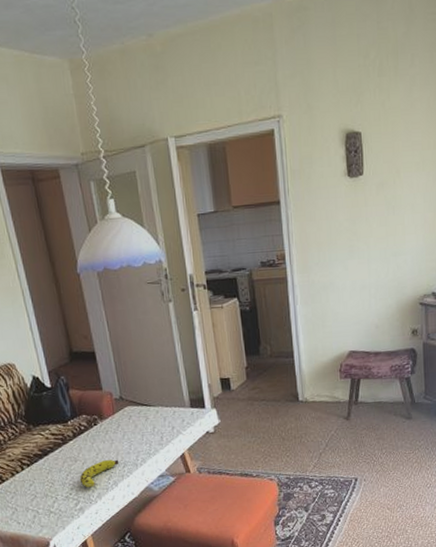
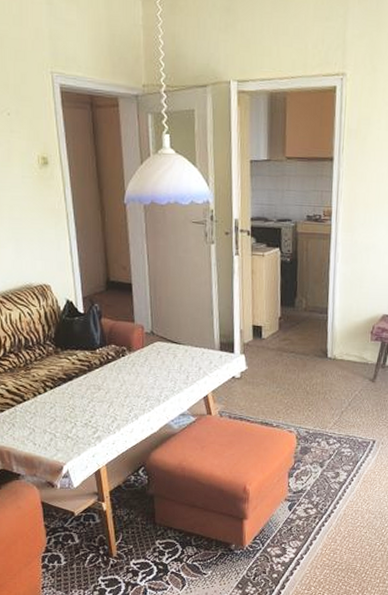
fruit: present [79,459,119,488] -> none [101,392,142,418]

